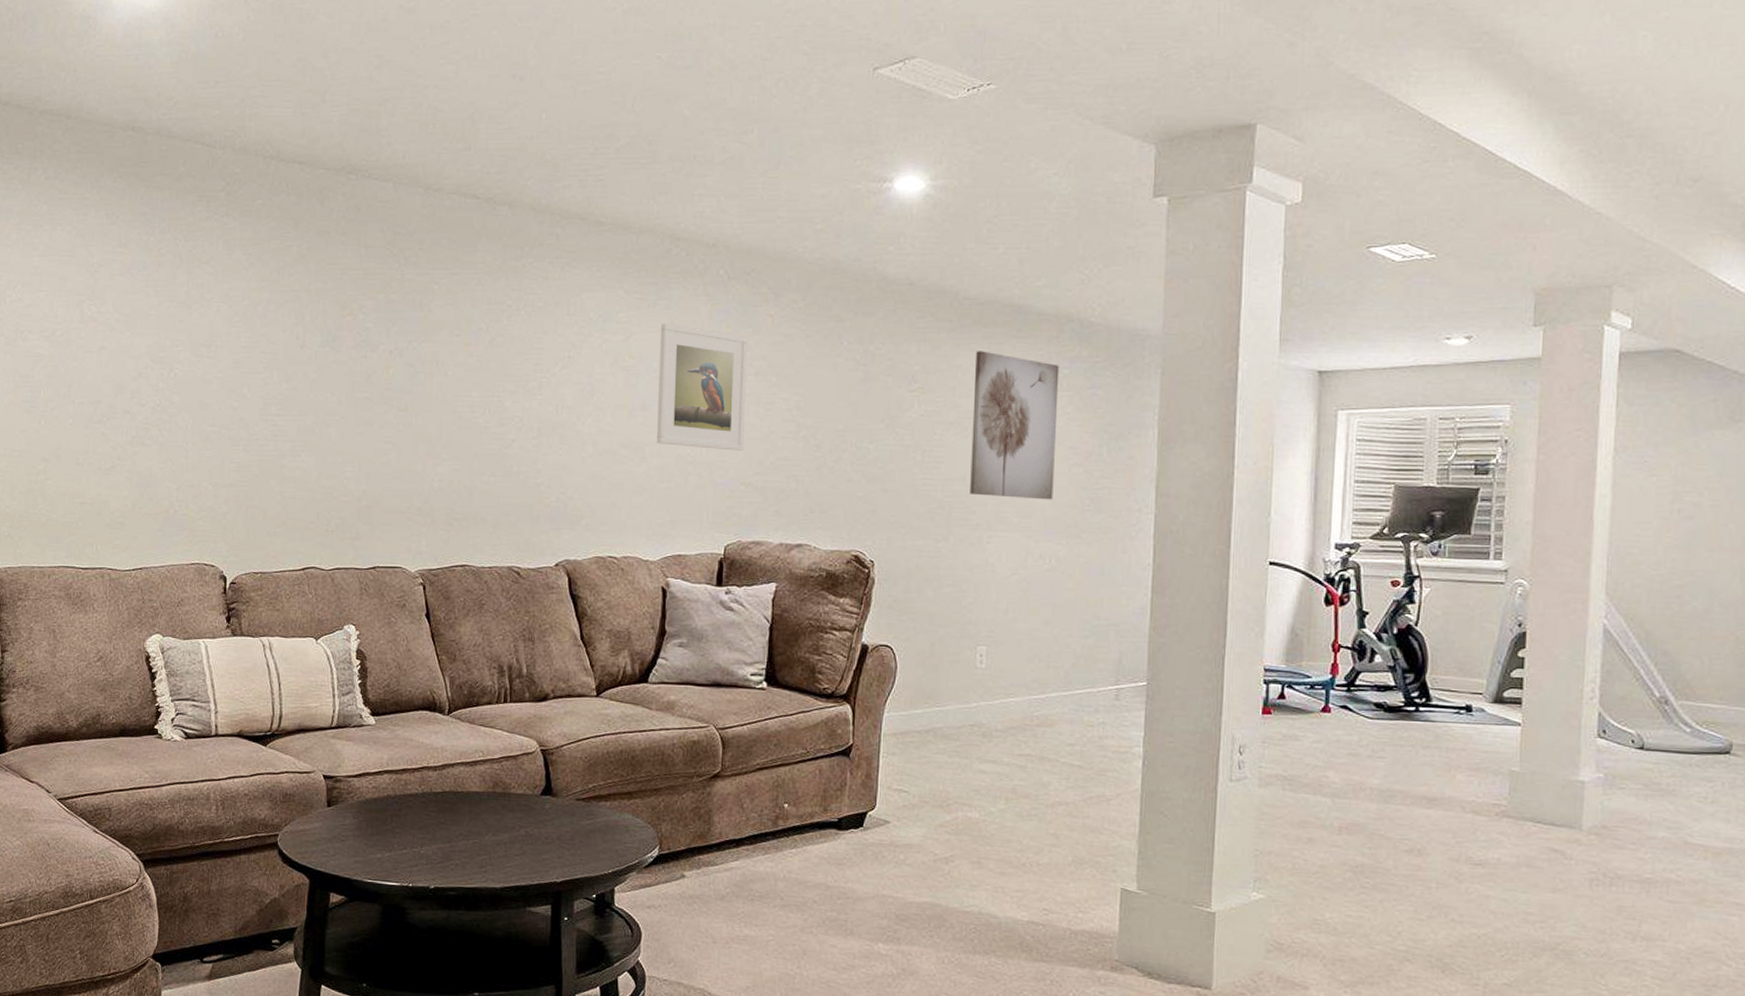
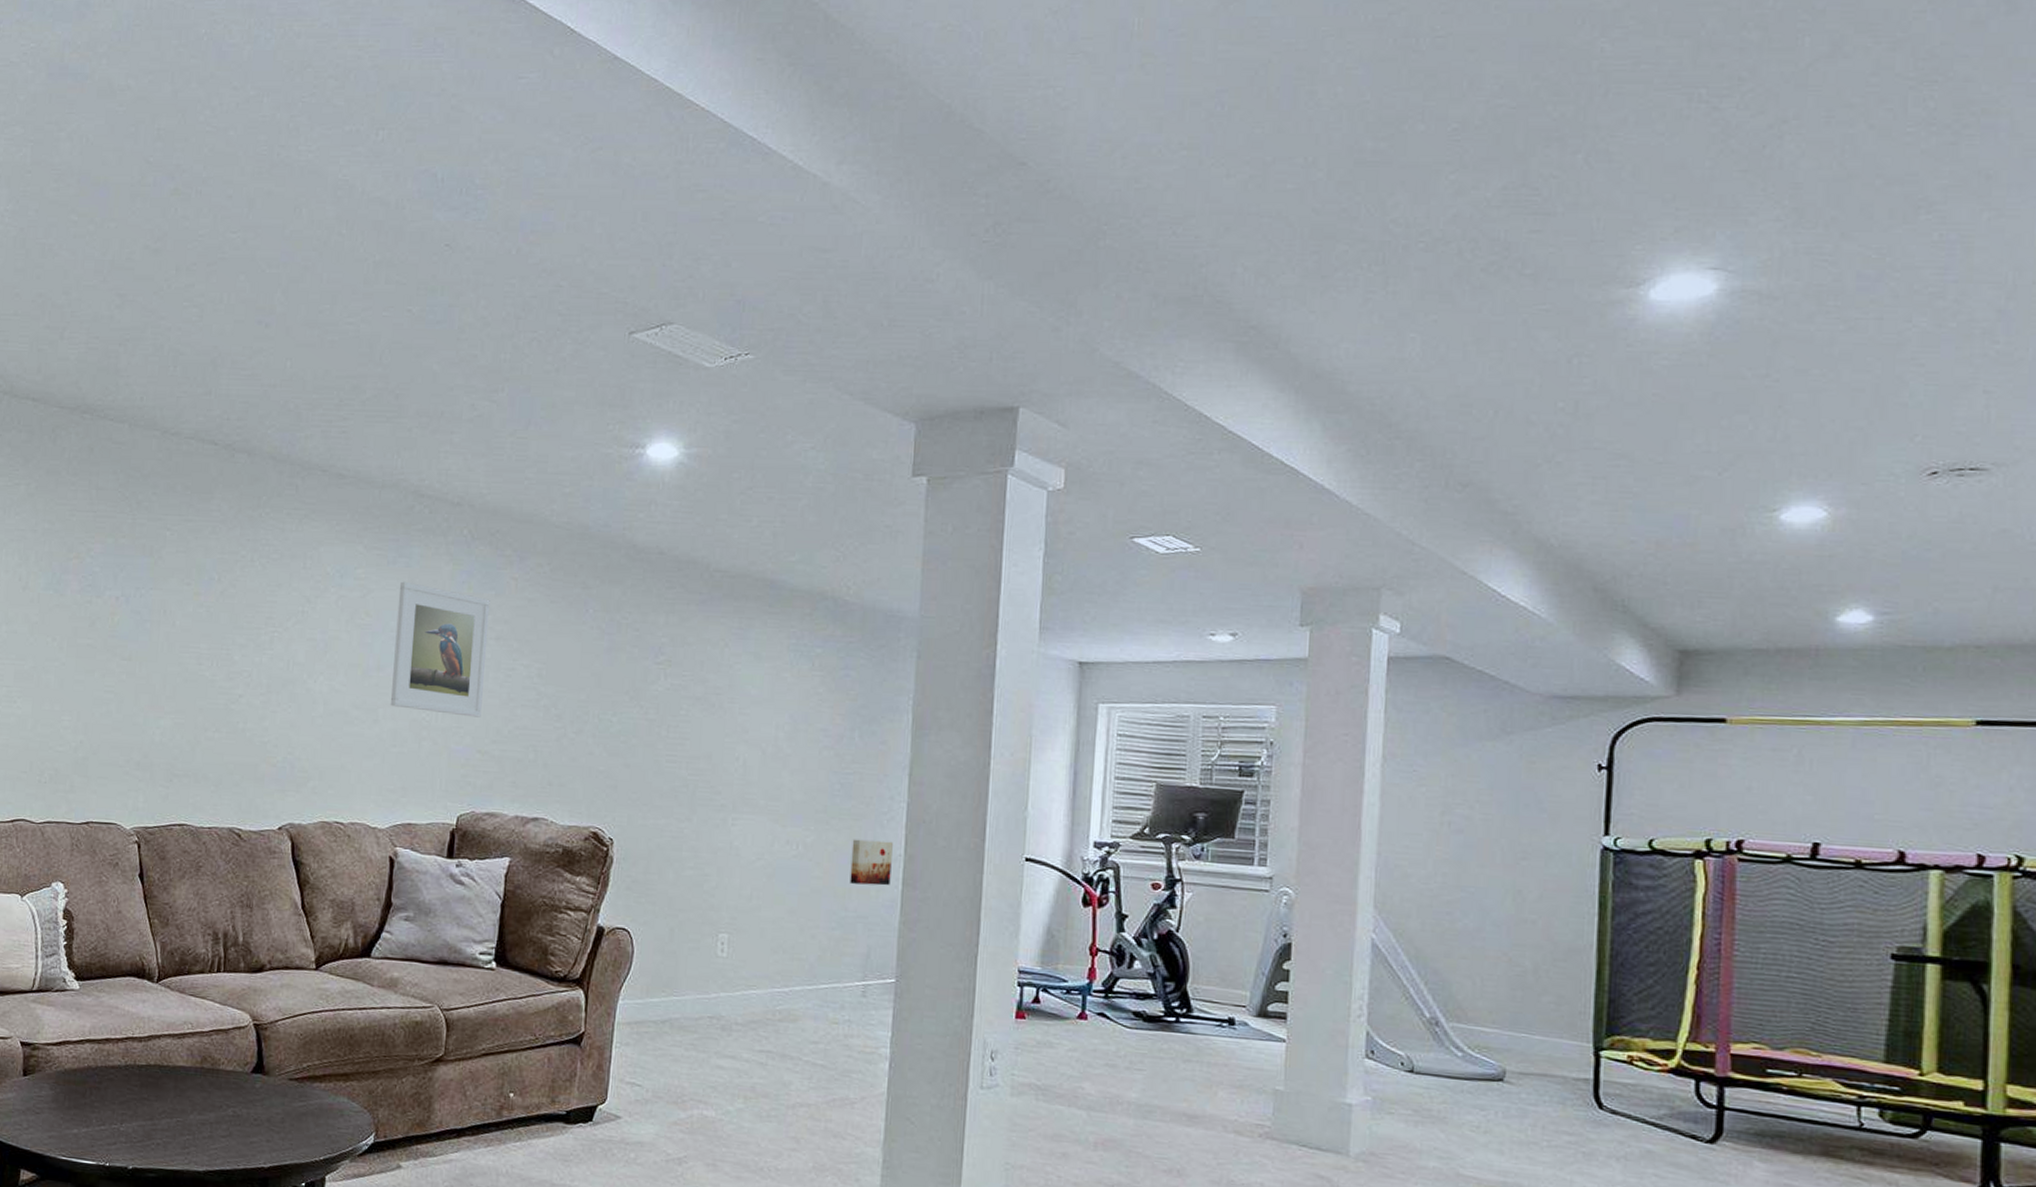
wall art: present [970,351,1060,500] -> none [715,625,812,783]
wall art: none [1101,551,1142,594] -> present [850,839,893,886]

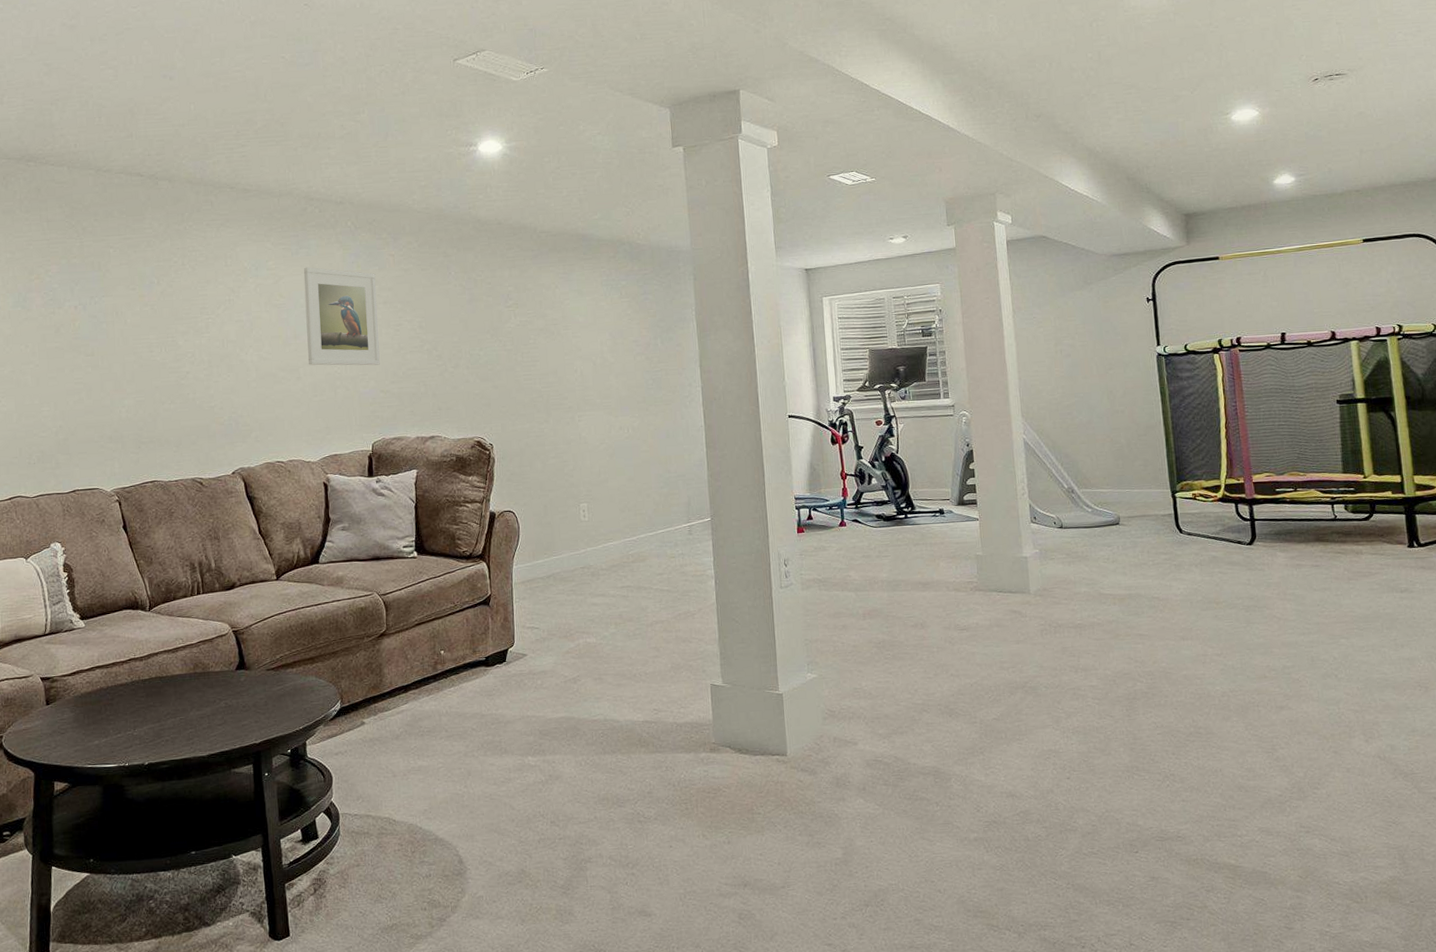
wall art: present [850,839,893,886] -> none [666,417,698,452]

